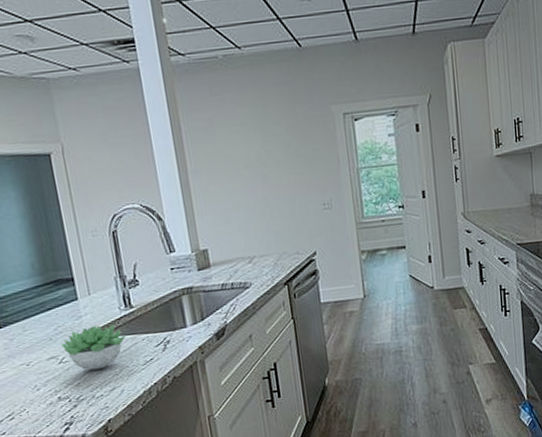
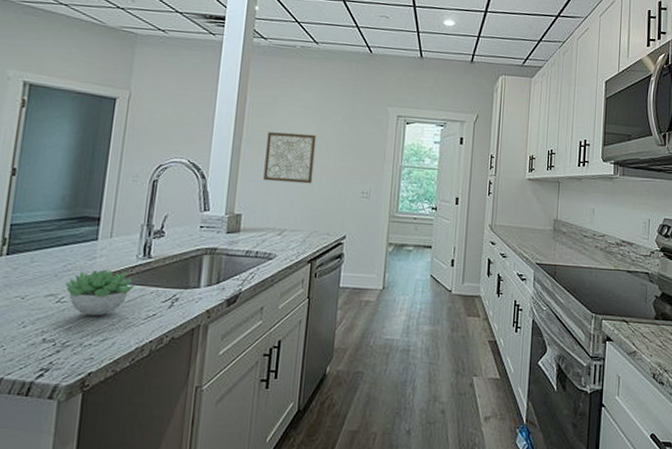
wall art: none [212,152,270,211] -> present [263,132,317,184]

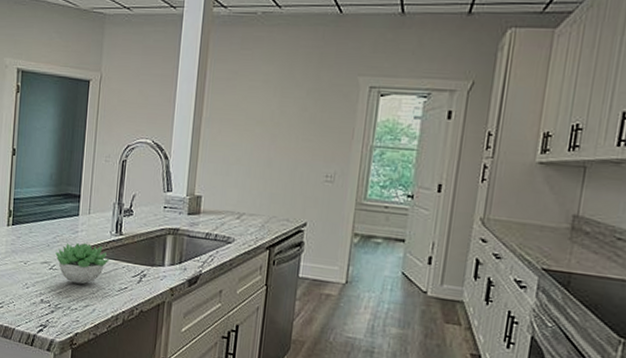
wall art: present [263,132,317,184] -> none [222,110,278,166]

